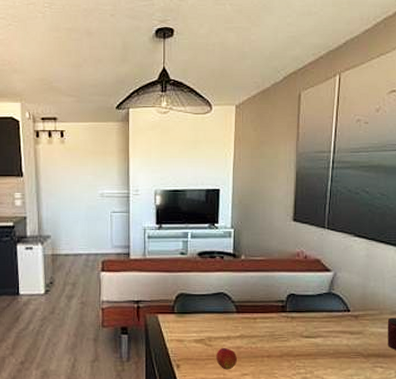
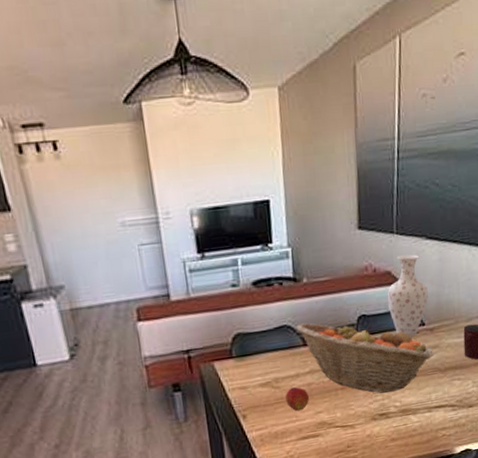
fruit basket: none [231,293,358,367] -> present [296,323,434,393]
vase: none [315,247,354,319] -> present [387,254,428,337]

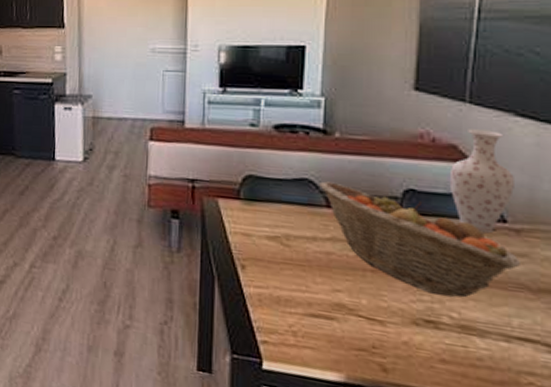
peach: present [285,387,309,412] -> none [296,251,326,282]

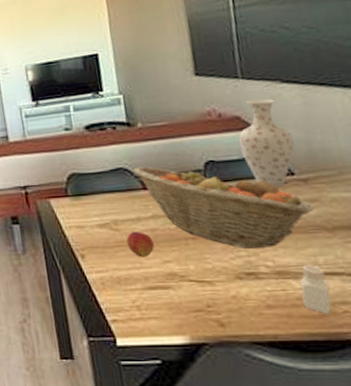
peach: none [296,251,326,282] -> present [126,232,154,258]
pepper shaker: none [484,324,518,382] -> present [300,265,332,314]

